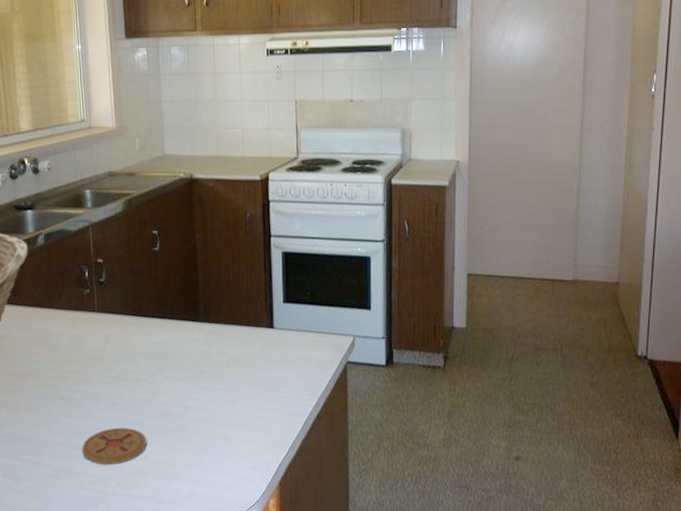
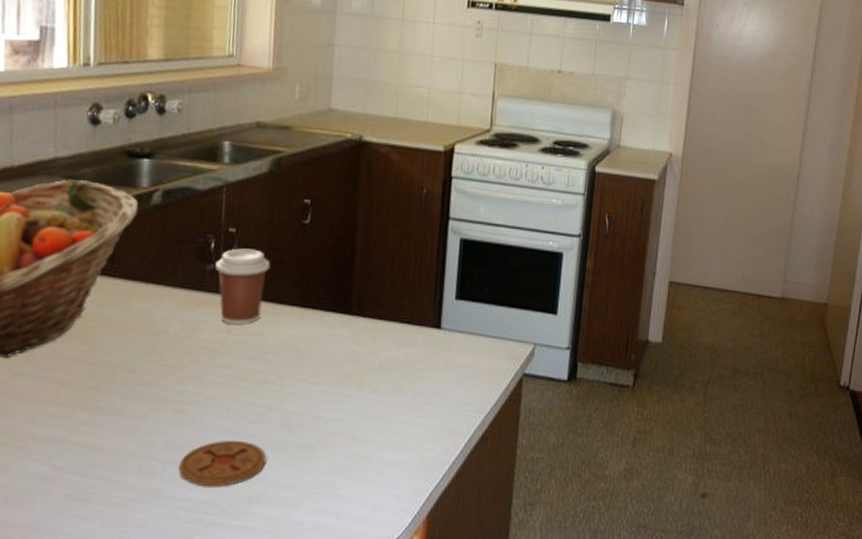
coffee cup: none [90,274,133,336] -> present [215,248,271,325]

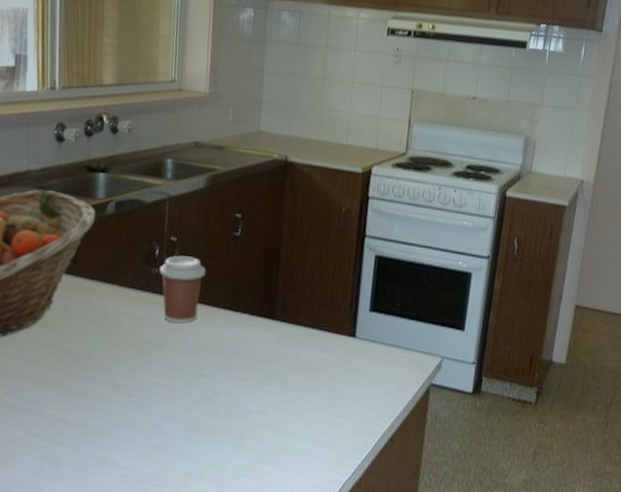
coaster: present [179,440,267,487] -> none [129,423,202,462]

